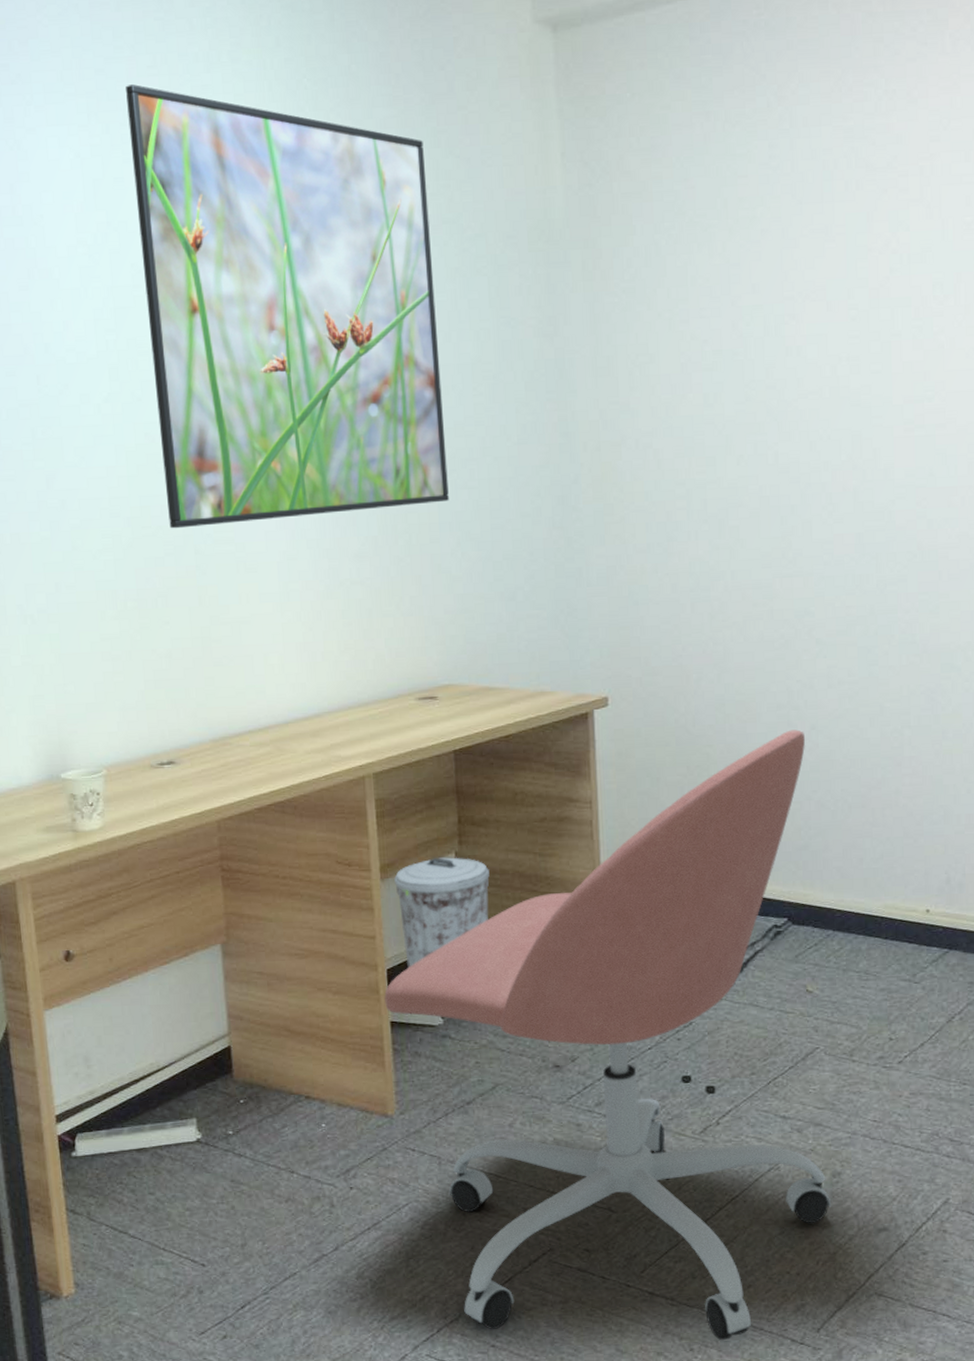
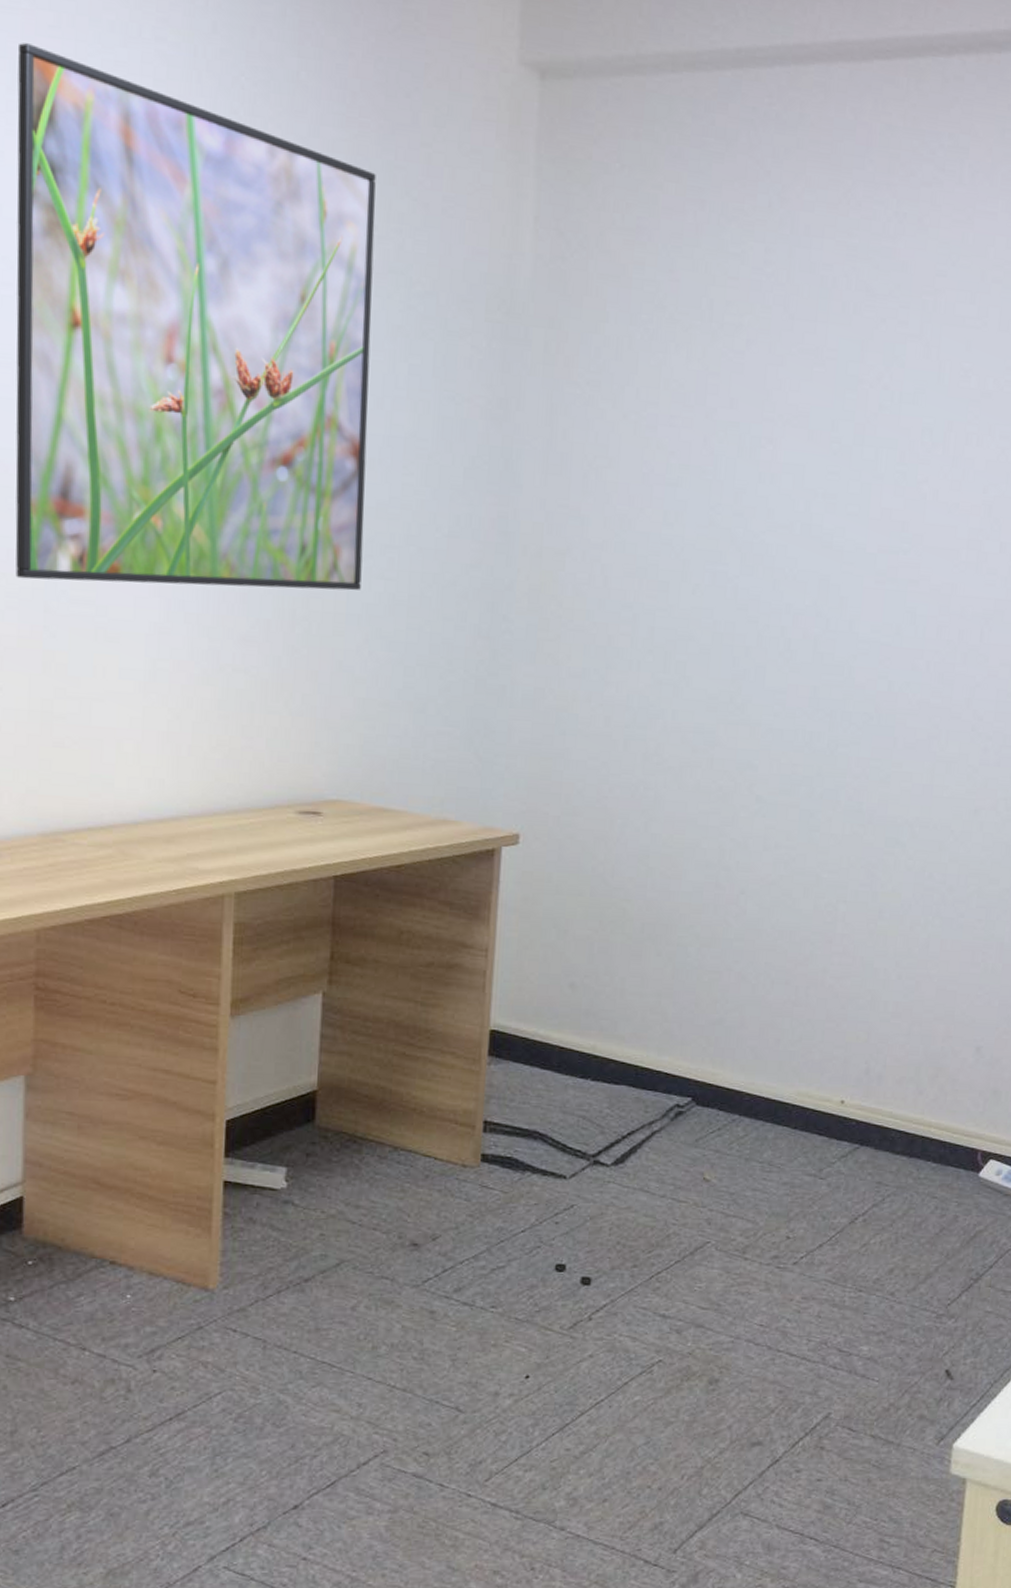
office chair: present [384,729,832,1341] -> none [219,892,732,1560]
trash can: present [394,857,490,968] -> none [247,997,361,1121]

